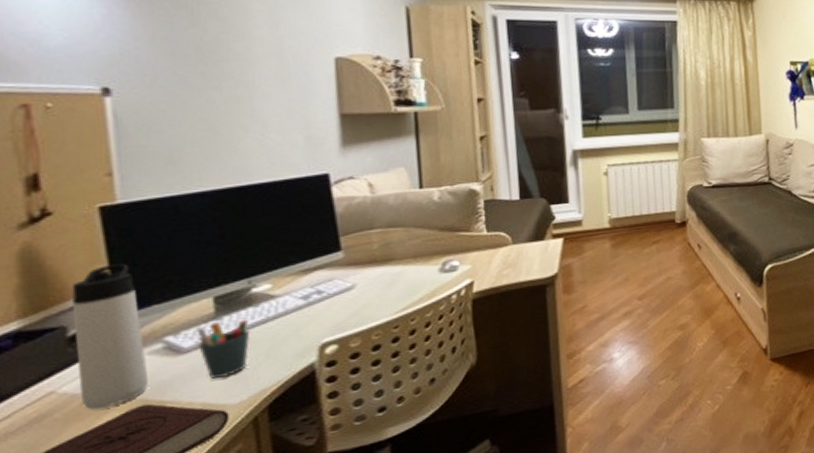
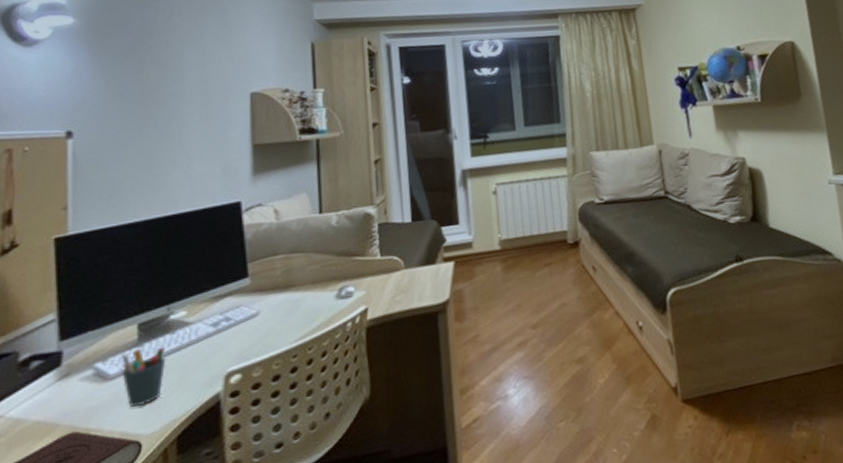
thermos bottle: present [71,264,149,410] -> none [23,291,79,436]

